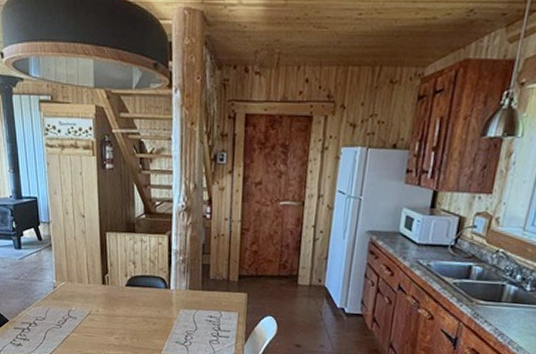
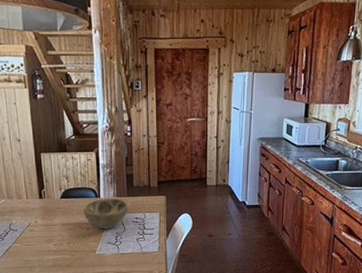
decorative bowl: none [151,290,202,327] -> present [84,198,128,229]

